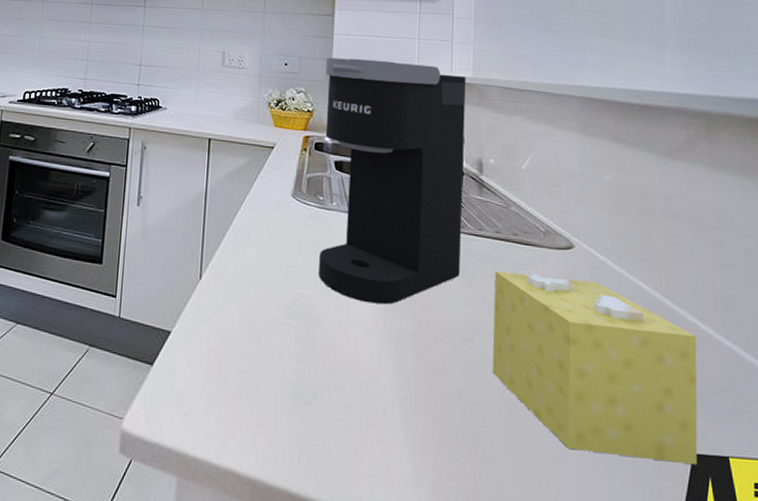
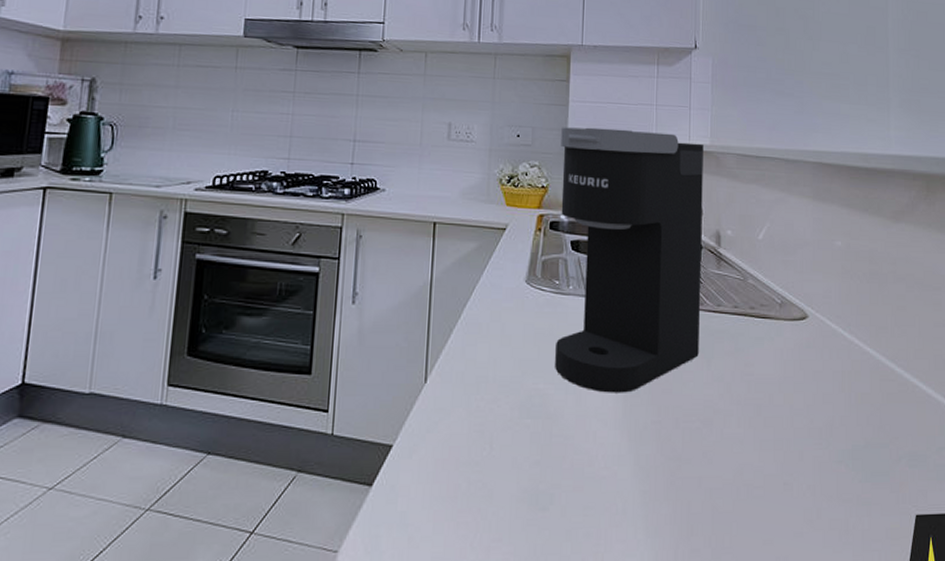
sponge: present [492,271,697,466] -> none [731,347,920,526]

